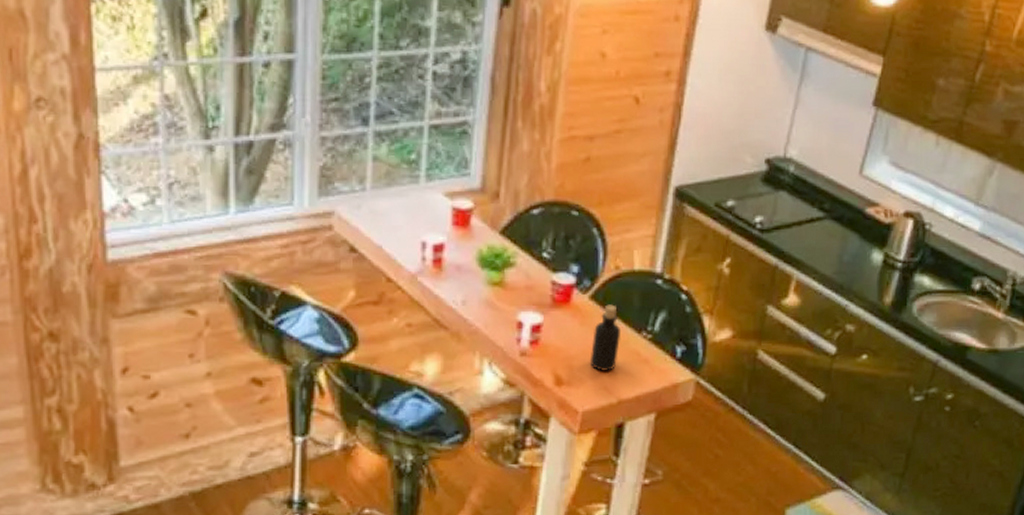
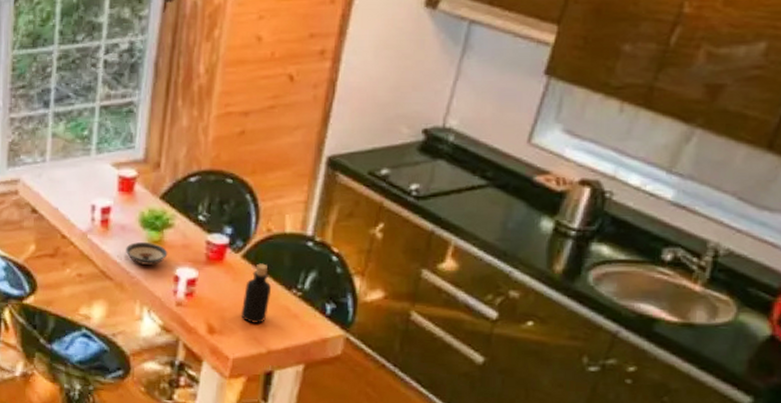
saucer: none [463,283,510,310] -> present [126,241,168,265]

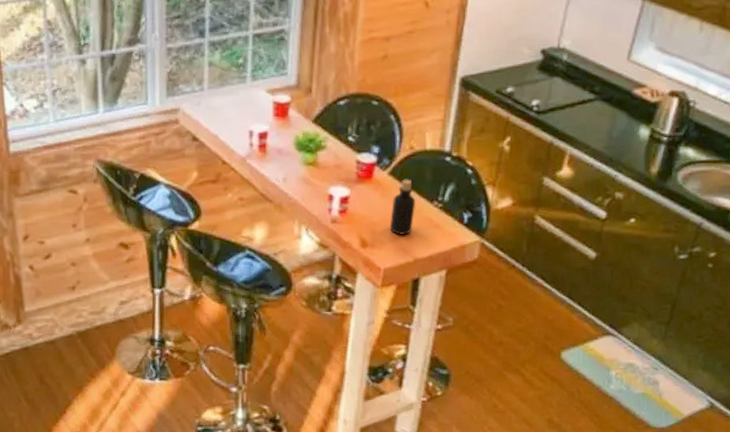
saucer: present [126,241,168,265] -> none [283,163,322,186]

